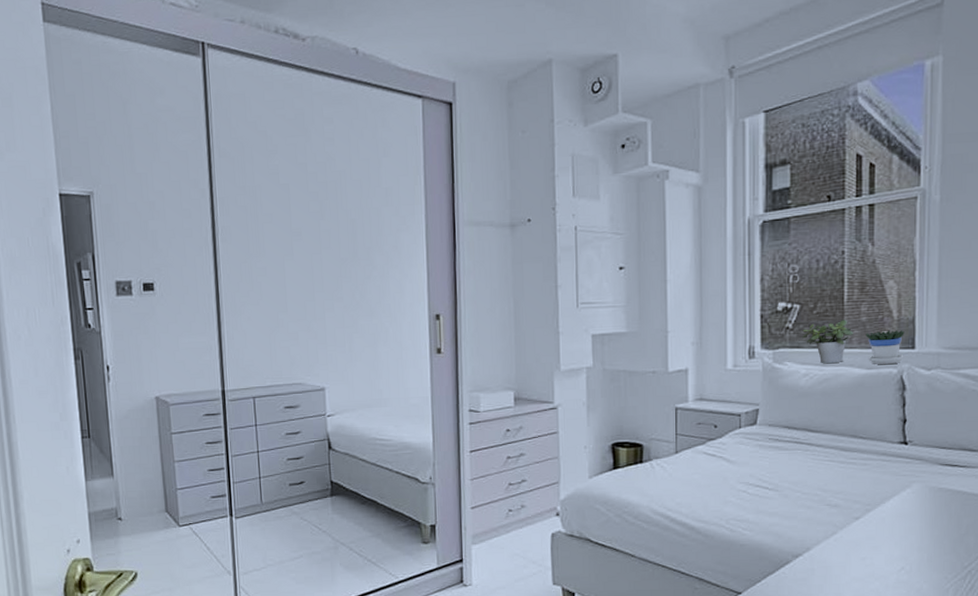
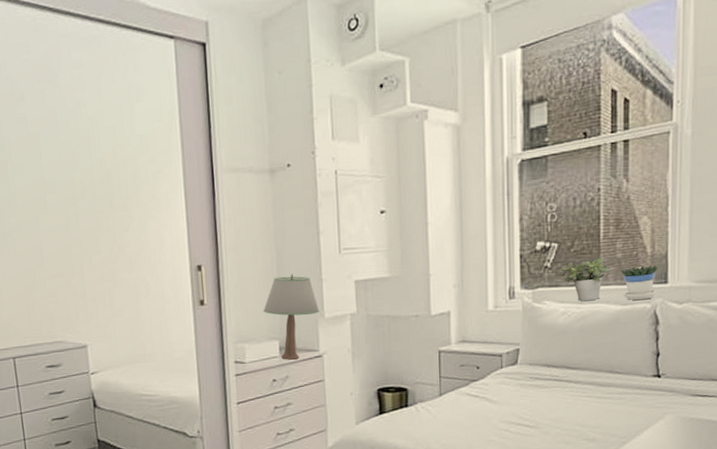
table lamp: none [499,325,555,411] -> present [263,273,319,360]

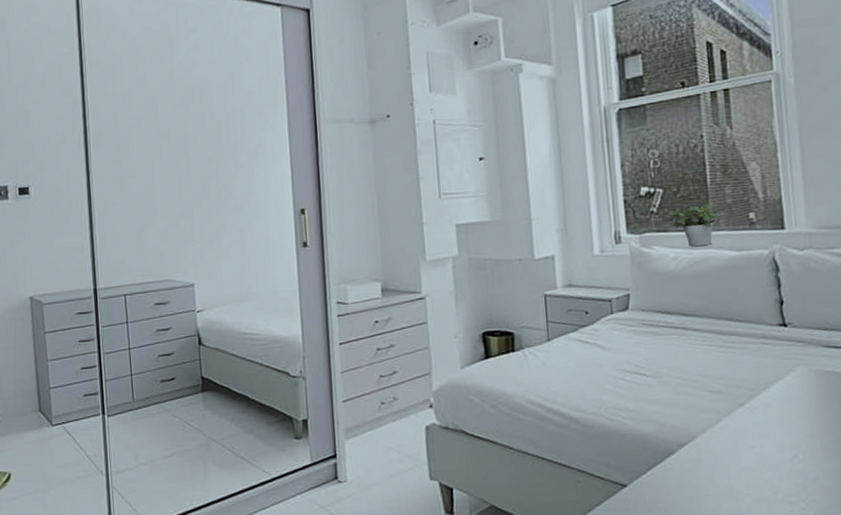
table lamp: present [263,273,319,360] -> none [364,217,421,302]
flowerpot: present [621,265,658,301] -> none [732,211,774,247]

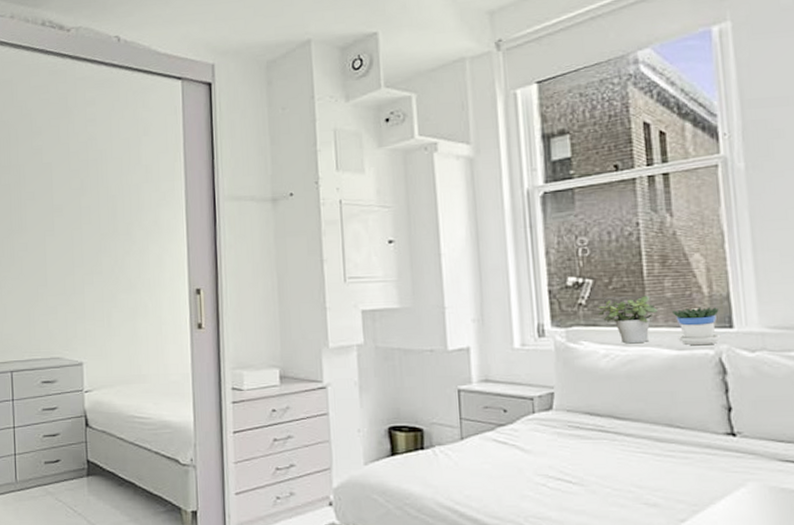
flowerpot: none [732,211,774,247] -> present [672,307,721,346]

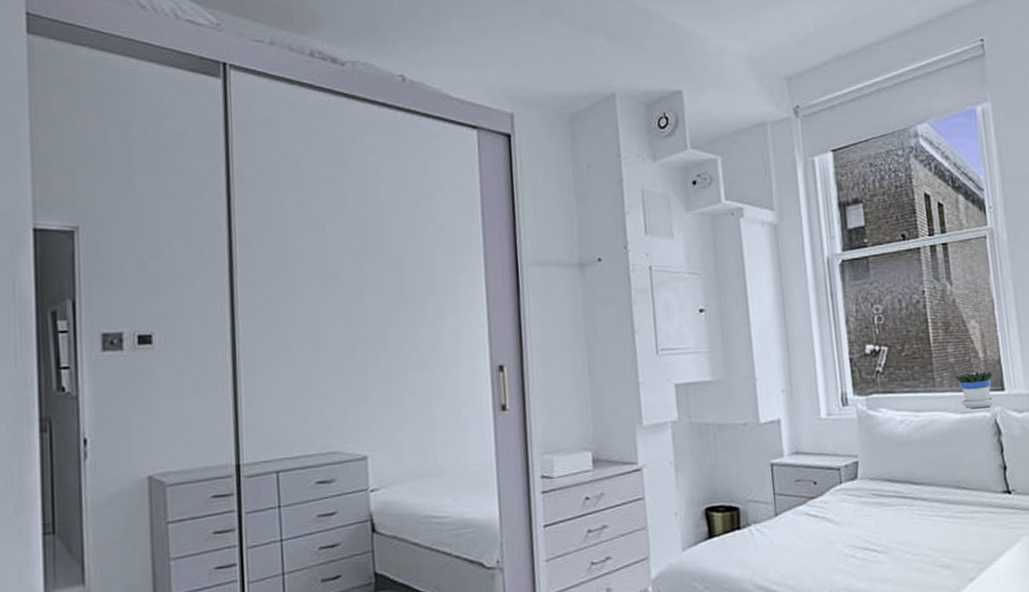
potted plant: present [597,295,658,344] -> none [893,361,943,410]

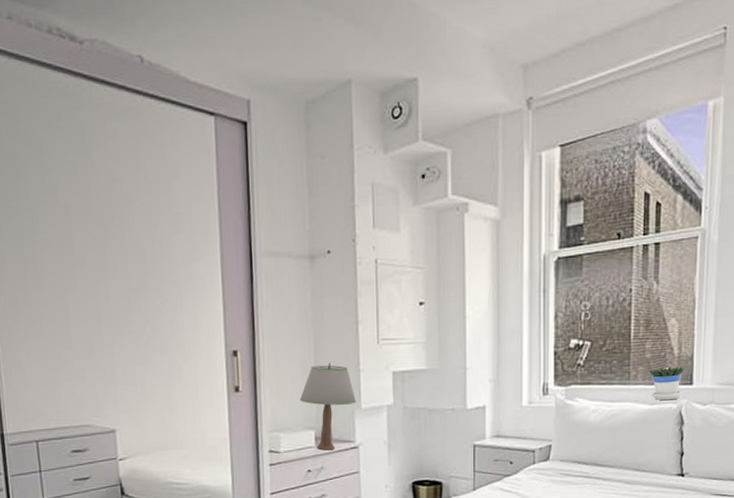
table lamp: none [573,375,636,475] -> present [299,362,356,451]

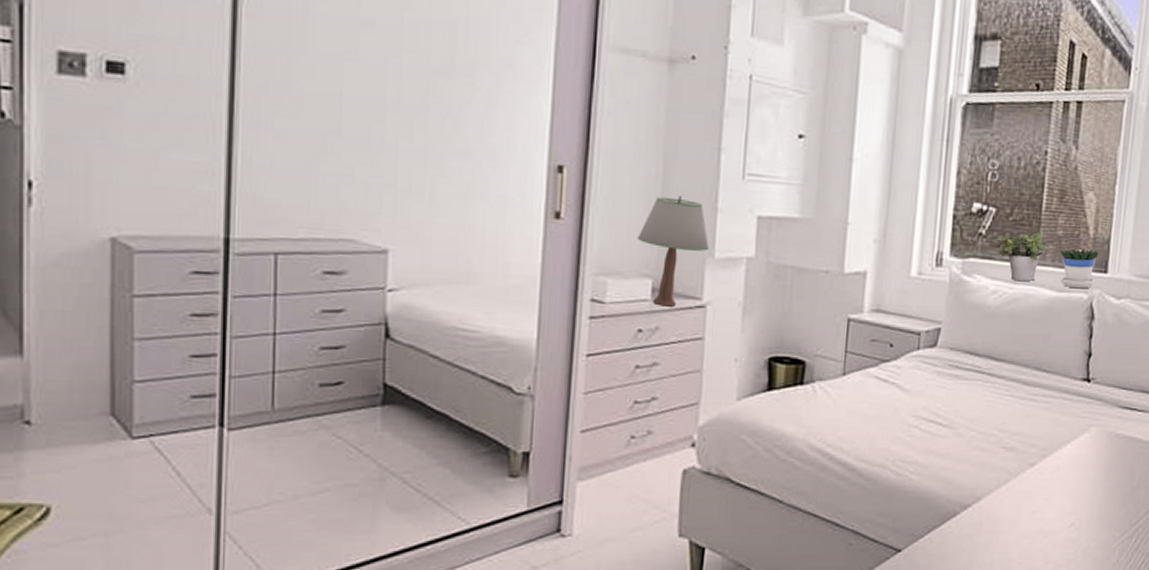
potted plant: none [592,356,638,400] -> present [995,231,1048,282]

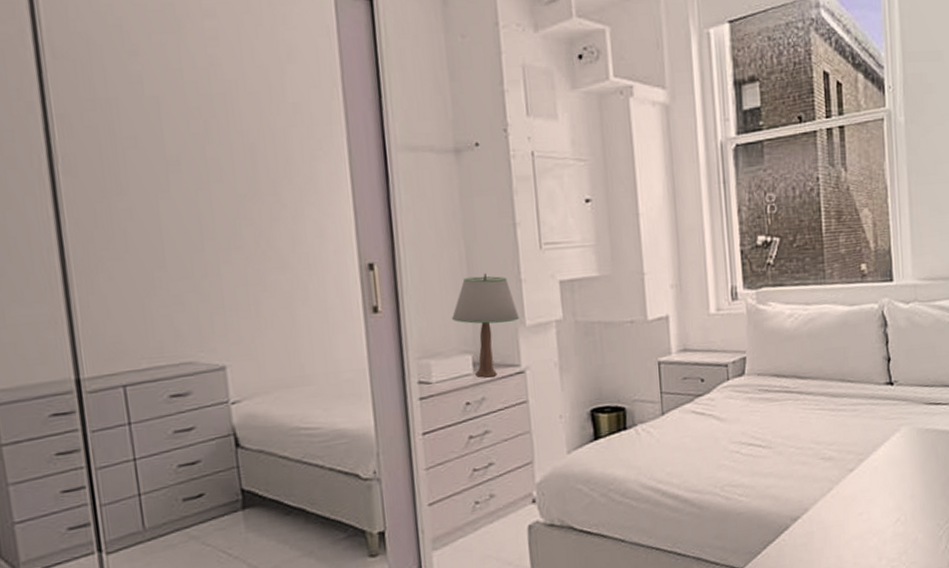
potted plant: present [995,231,1048,282] -> none [784,252,834,302]
flowerpot: present [1060,249,1099,289] -> none [846,262,884,301]

